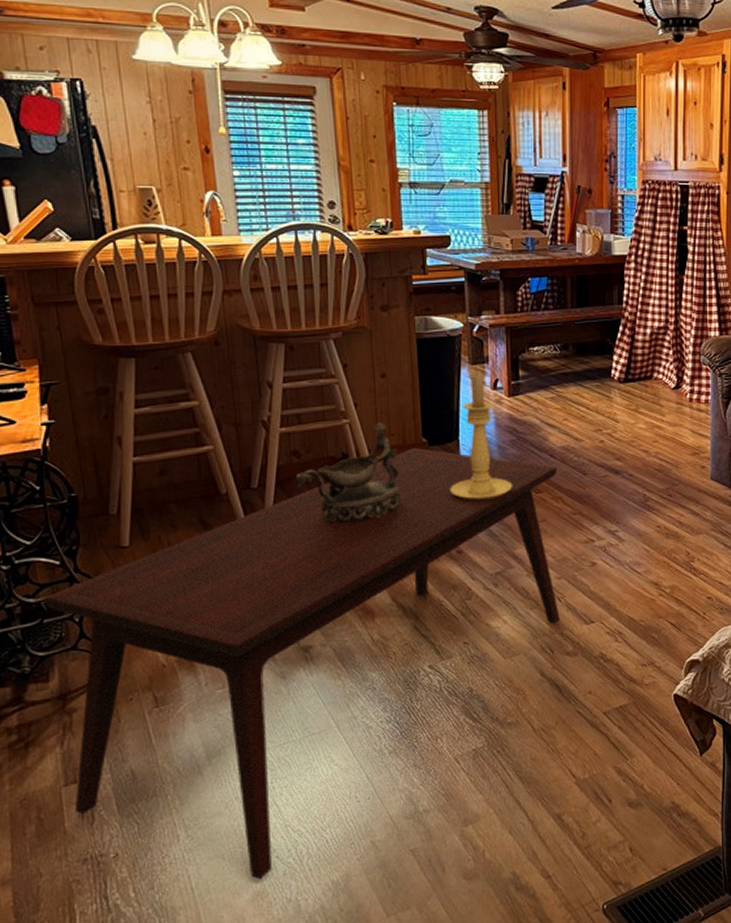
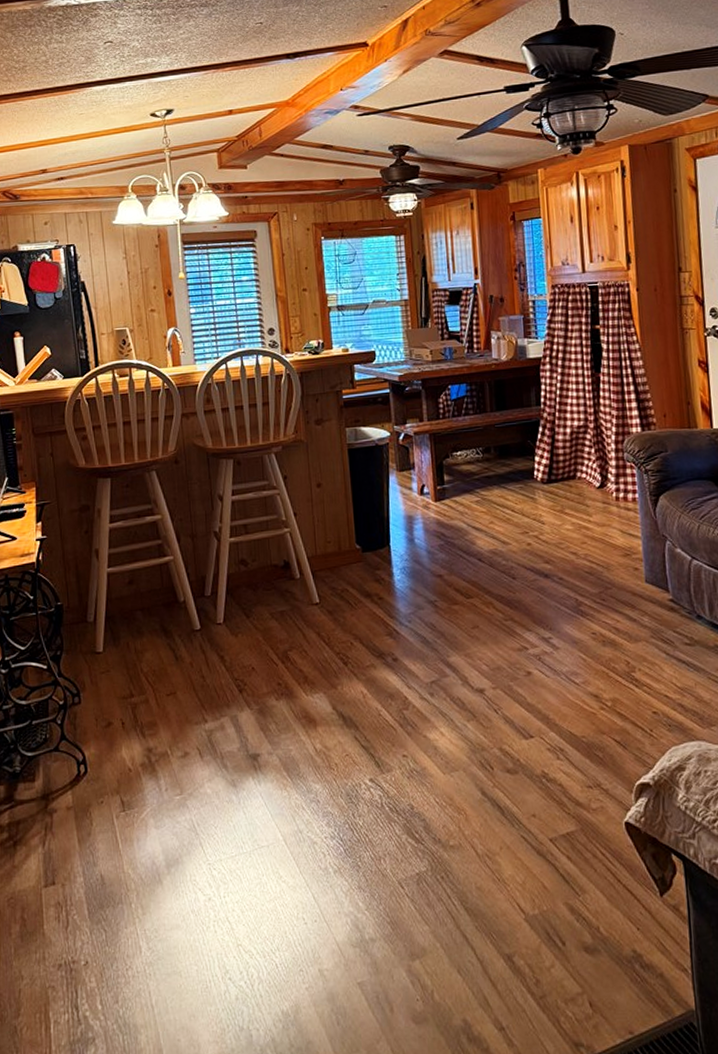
coffee table: present [44,448,560,880] -> none [33,554,498,1003]
decorative bowl: present [296,423,401,522] -> none [244,531,338,629]
candle holder: present [450,369,512,501] -> none [383,476,443,607]

